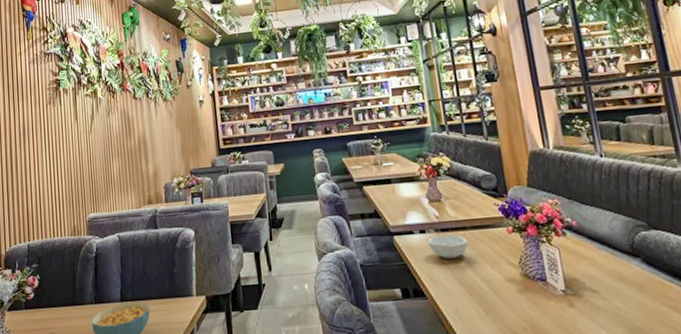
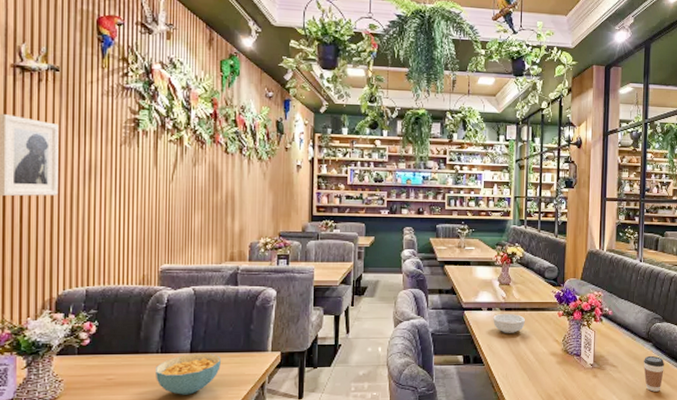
coffee cup: none [634,274,668,323] -> present [644,355,664,392]

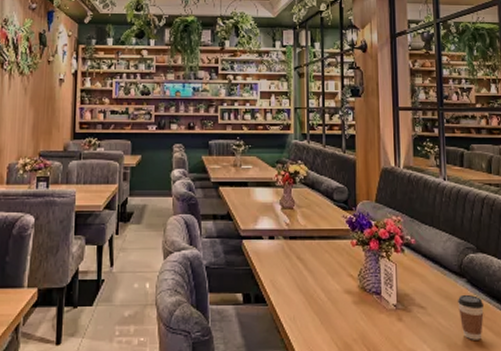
cereal bowl: present [493,313,525,333] -> none [276,242,313,266]

